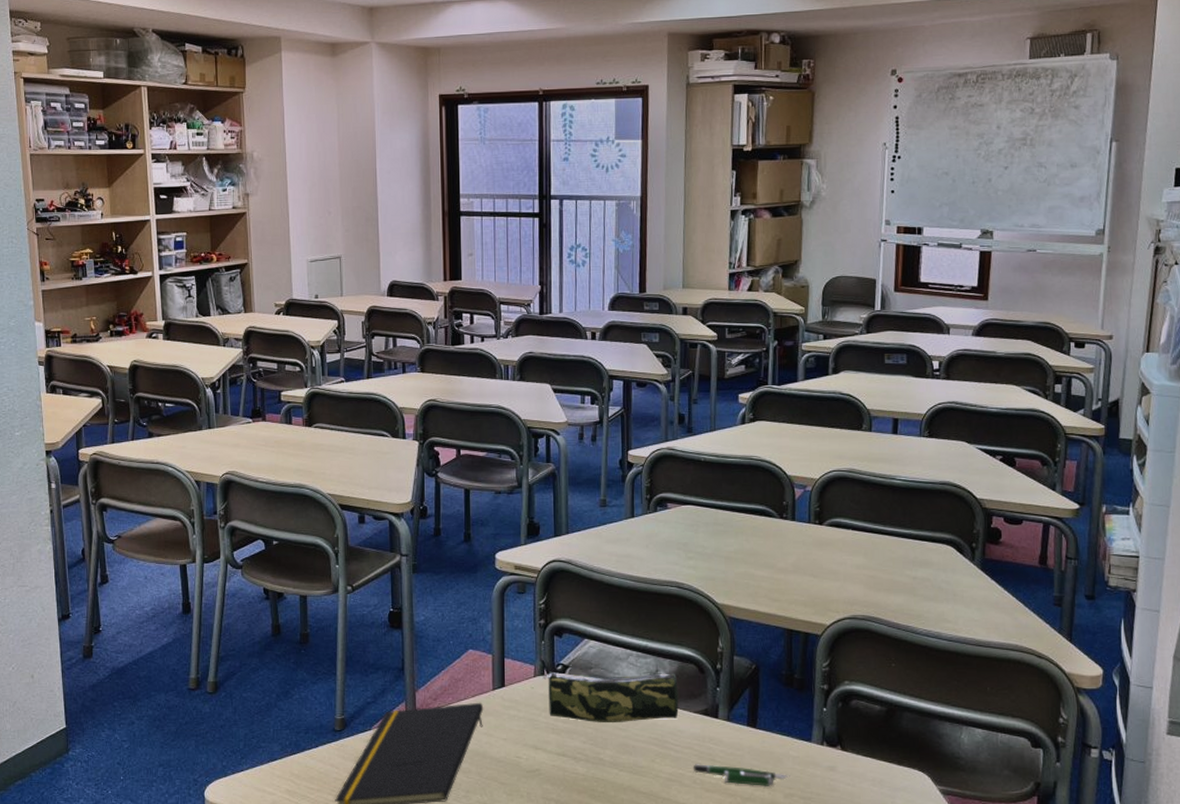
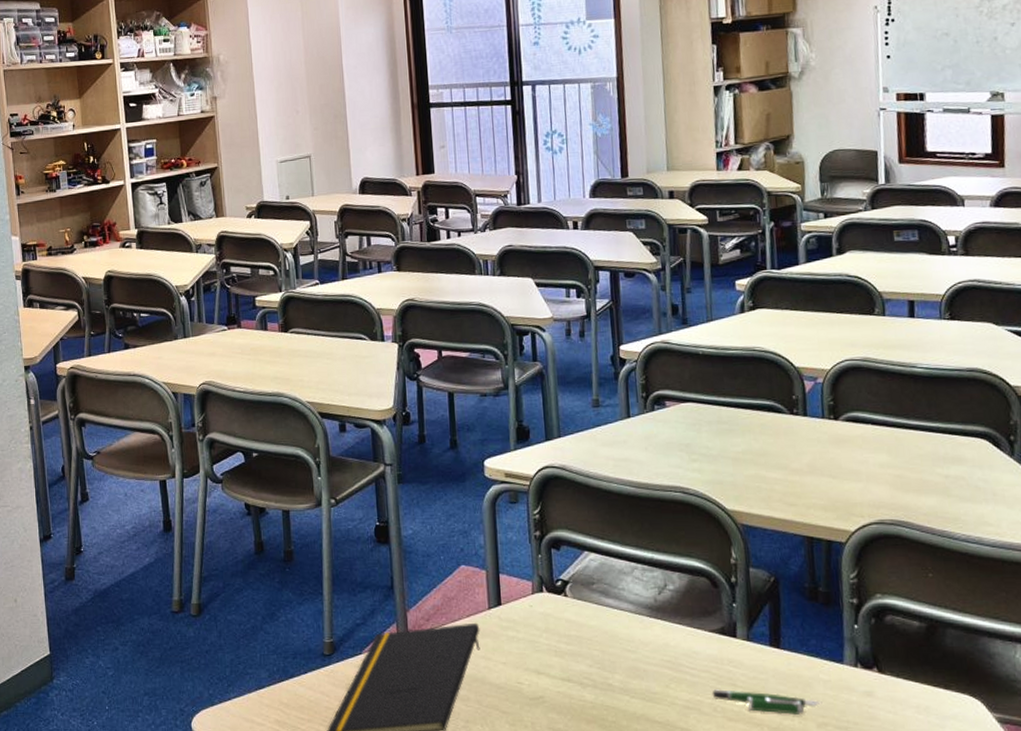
pencil case: present [542,671,679,722] -> none [541,587,692,644]

